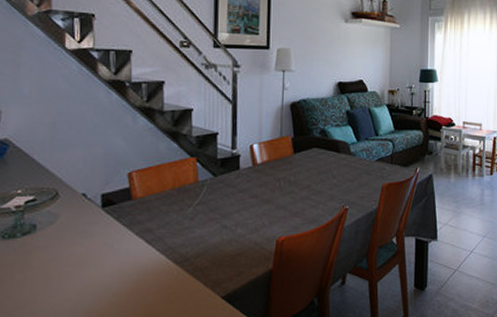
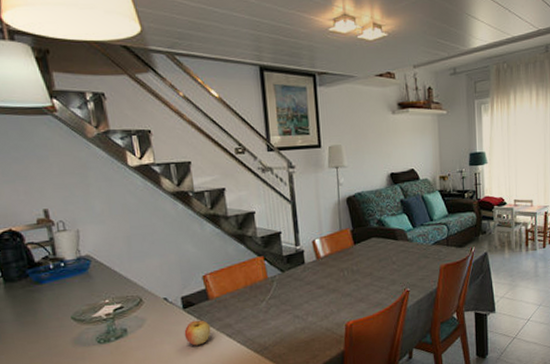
apple: none [99,220,130,250] -> present [184,319,211,346]

